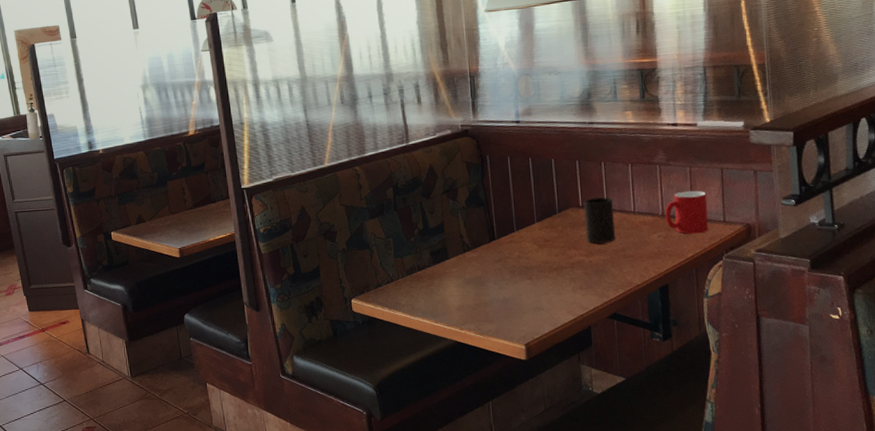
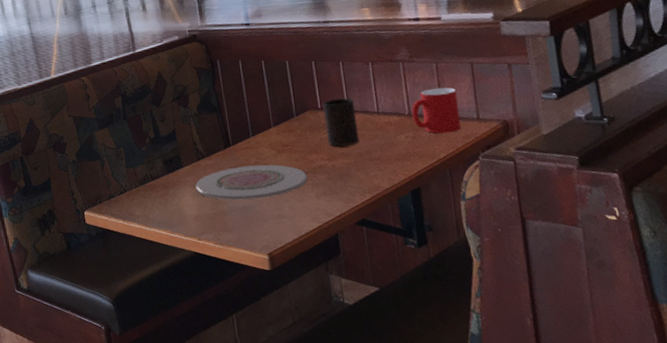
plate: none [460,258,566,292] -> present [195,164,308,200]

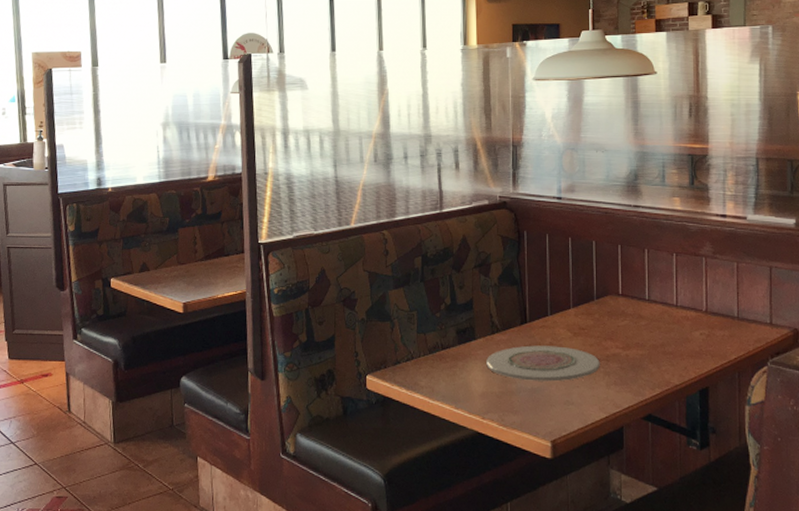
cup: present [322,98,360,147] -> none [624,287,656,337]
cup: present [411,87,462,134] -> none [709,287,755,335]

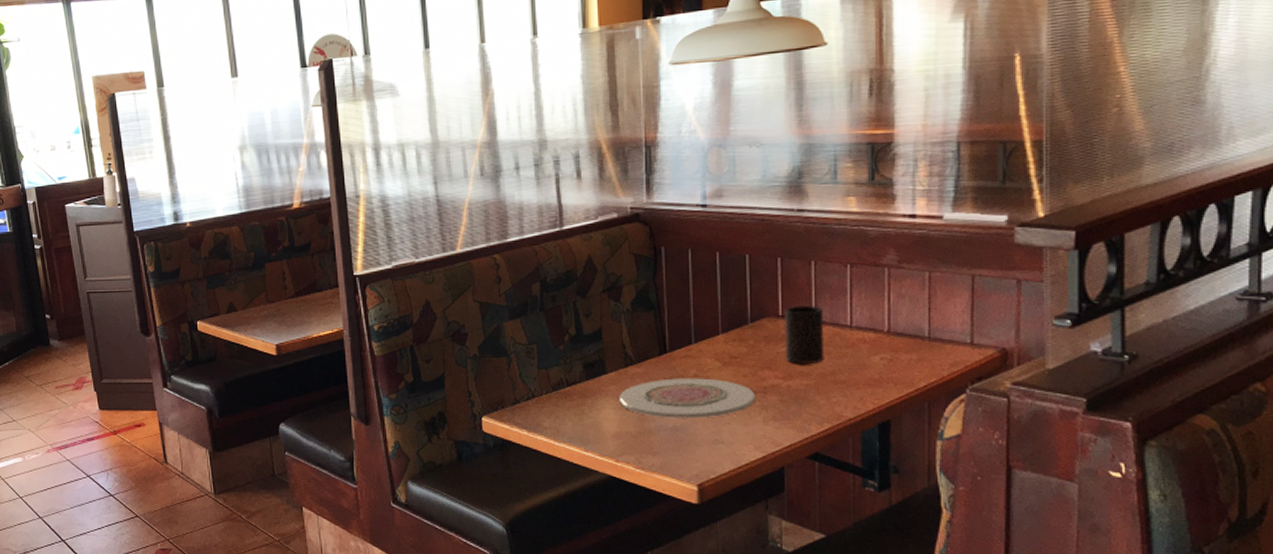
cup: none [624,287,656,337] -> present [784,306,825,364]

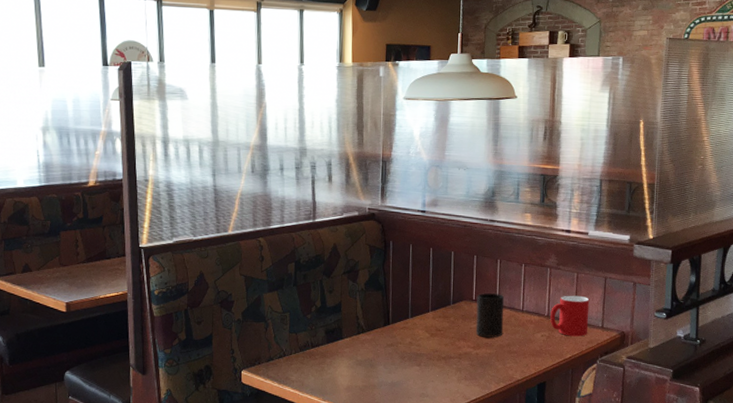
plate: present [619,378,756,418] -> none [352,344,453,377]
cup: none [892,302,950,358] -> present [550,295,590,337]

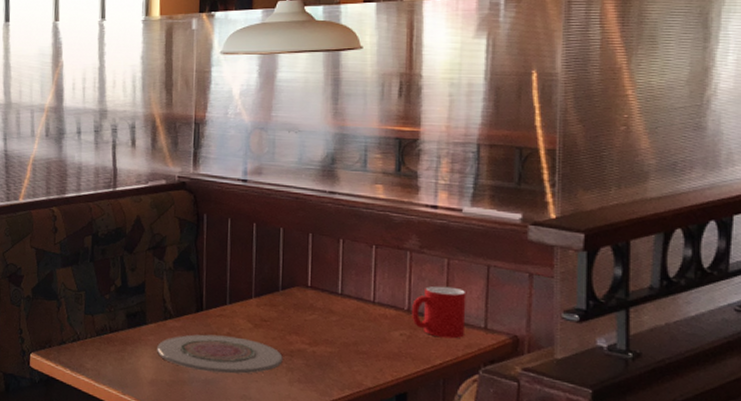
plate: none [352,344,453,377] -> present [157,334,283,374]
cup: present [475,293,504,338] -> none [312,279,349,333]

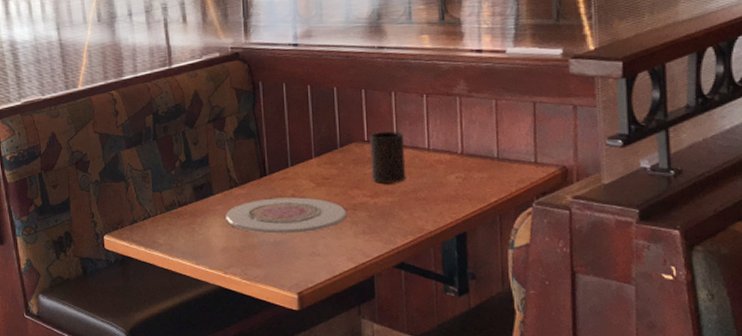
cup: none [312,279,349,333] -> present [369,131,406,183]
cup: present [412,285,467,339] -> none [465,126,517,176]

